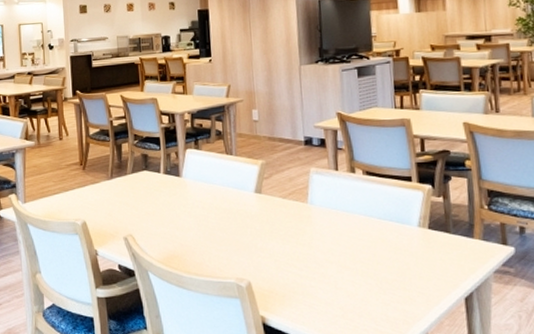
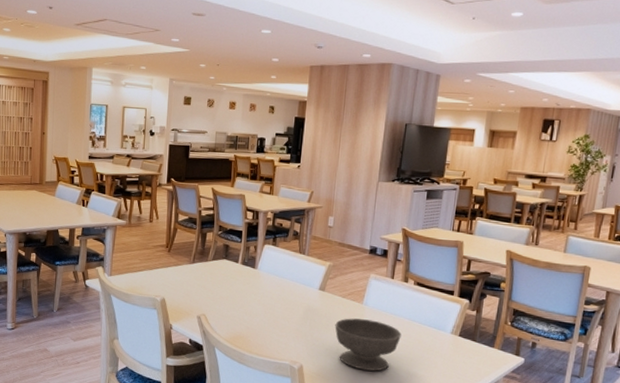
bowl: none [280,221,360,281] -> present [335,318,402,371]

